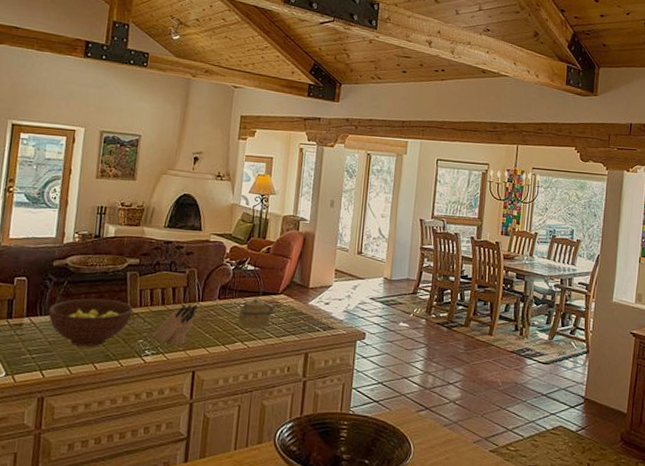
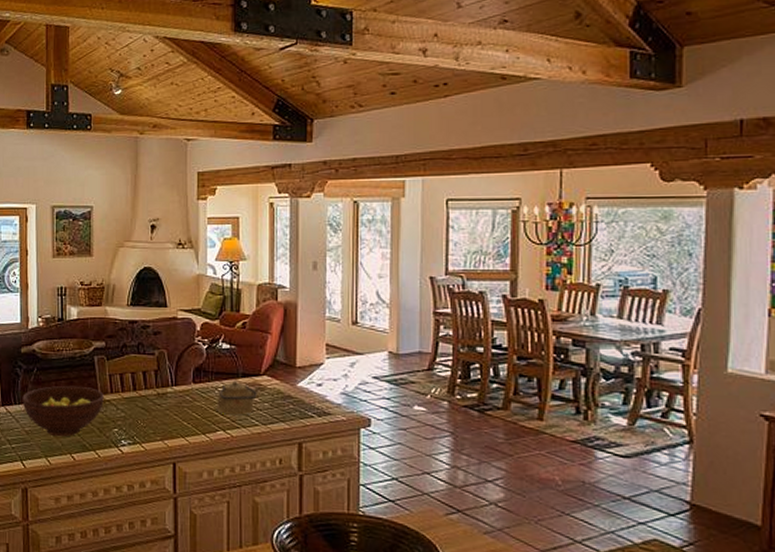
knife block: present [153,304,198,346] -> none [128,389,172,435]

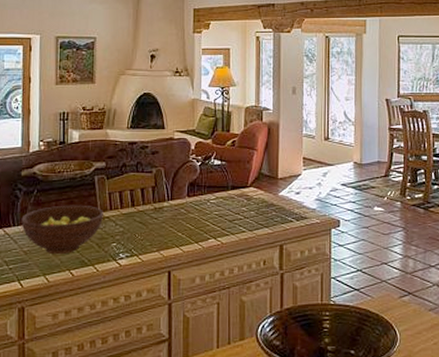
kettle: present [215,380,261,416] -> none [207,193,248,224]

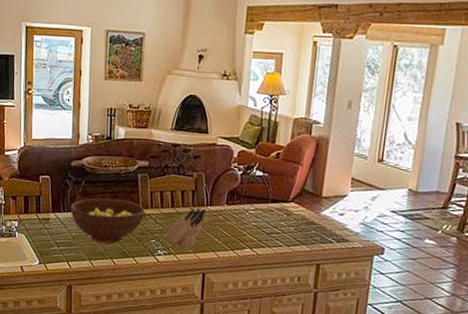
knife block: none [126,204,168,247] -> present [164,208,207,248]

